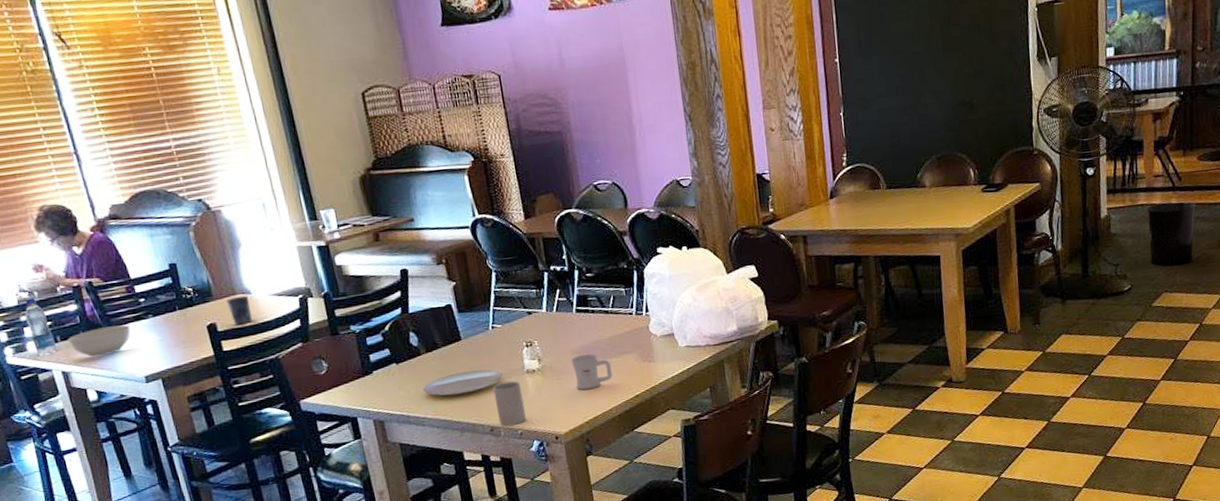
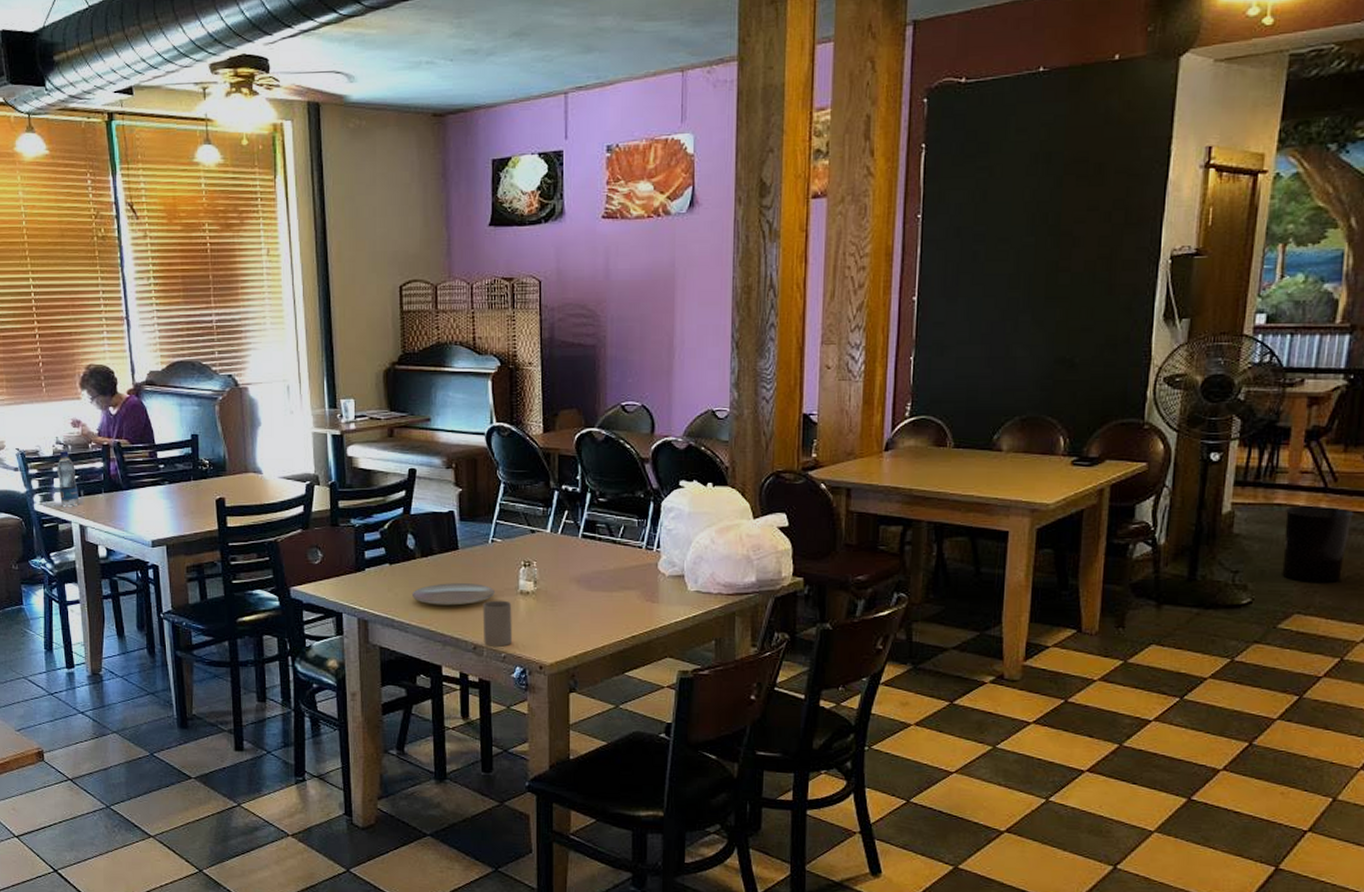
bowl: present [67,324,131,358] -> none [89,488,147,516]
cup: present [226,295,253,326] -> none [238,474,260,503]
mug: present [571,353,613,390] -> none [569,583,611,622]

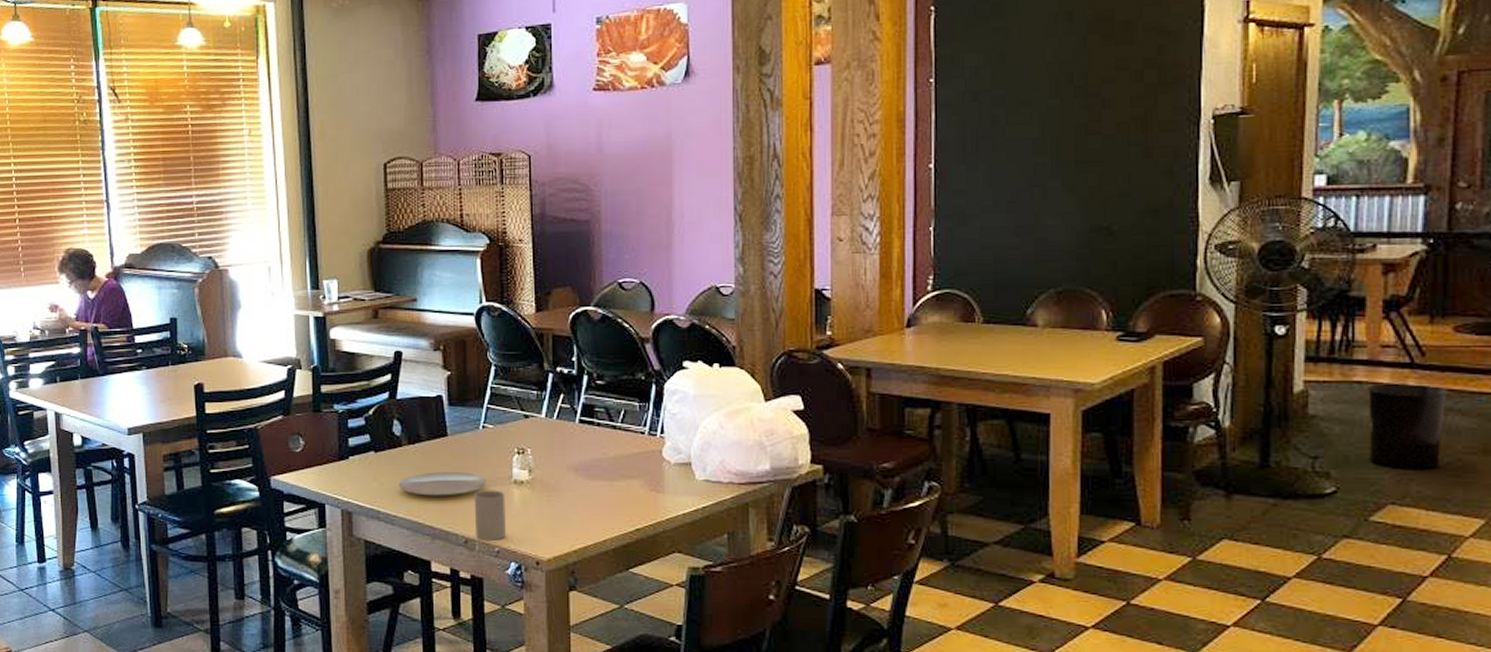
bottle: present [57,451,80,508] -> none [33,336,55,395]

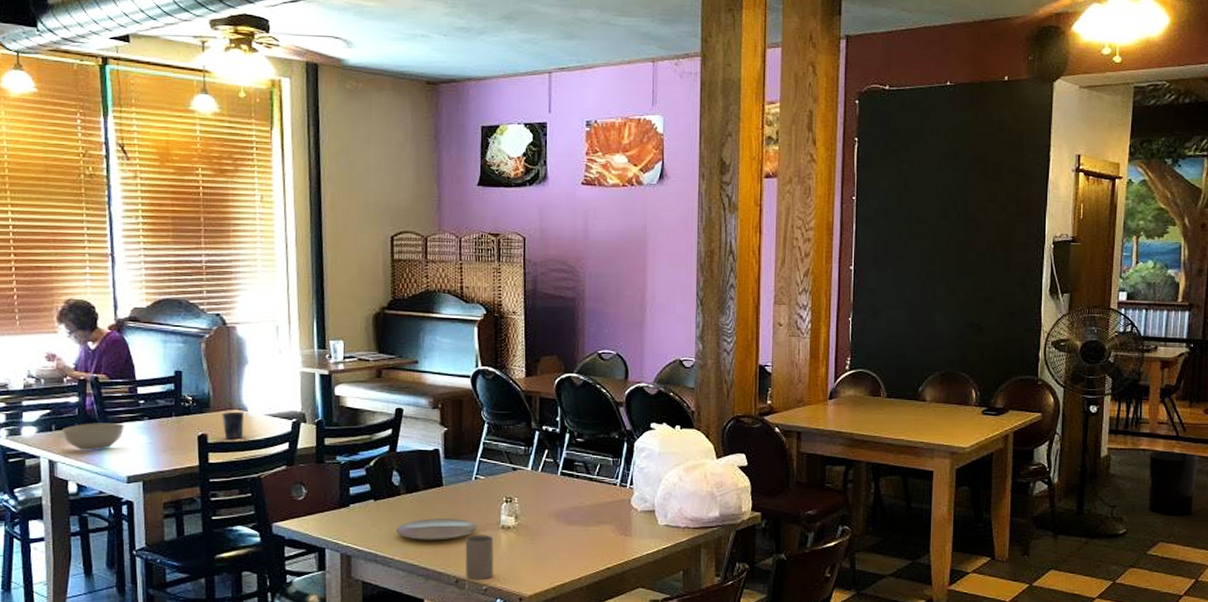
bowl: none [65,373,124,403] -> present [61,423,124,451]
cup: none [217,358,239,389] -> present [222,411,245,440]

